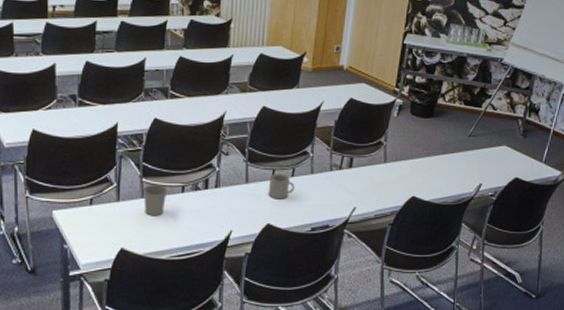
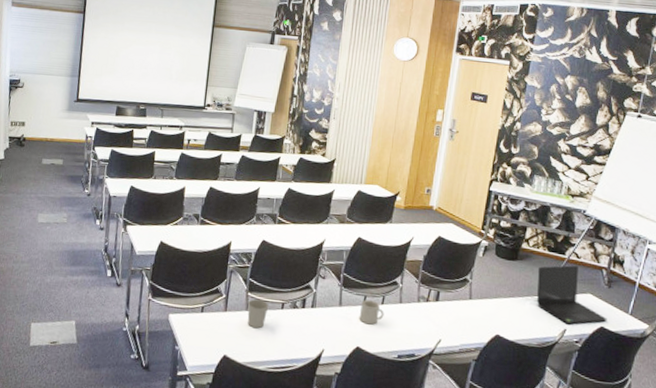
laptop: none [453,117,522,179] -> present [537,265,607,325]

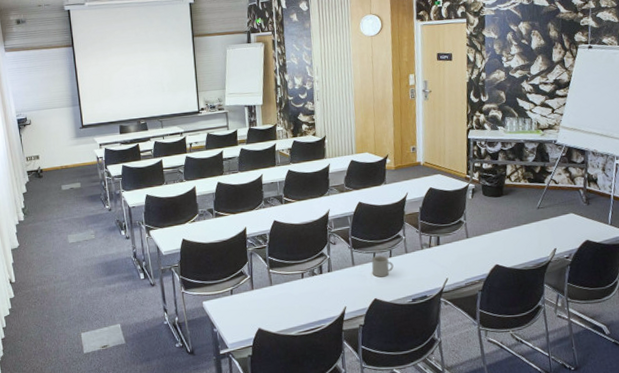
dixie cup: present [247,299,269,329] -> none [271,274,290,300]
laptop: present [537,265,607,325] -> none [523,190,591,244]

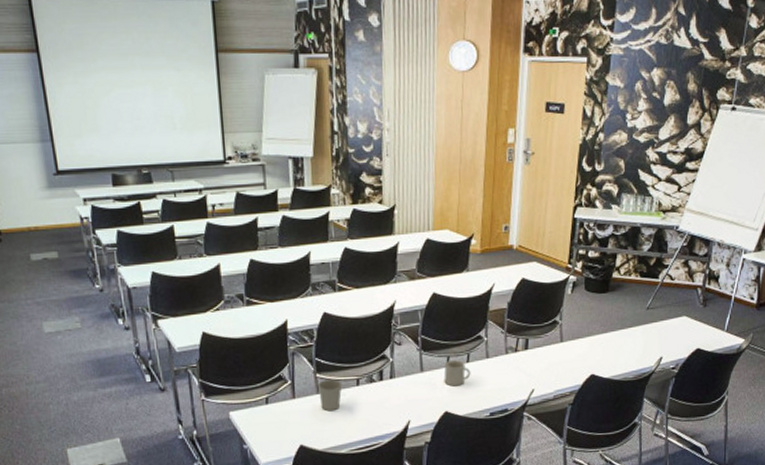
dixie cup: none [271,274,290,300] -> present [318,379,343,412]

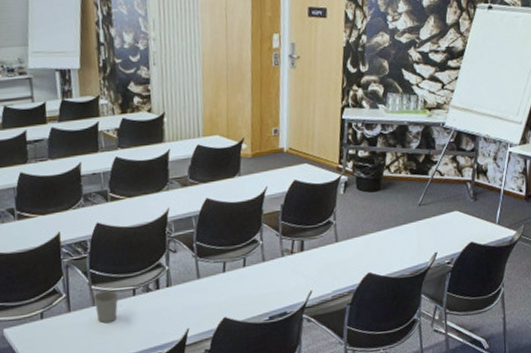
mug: present [444,360,471,387] -> none [221,265,248,292]

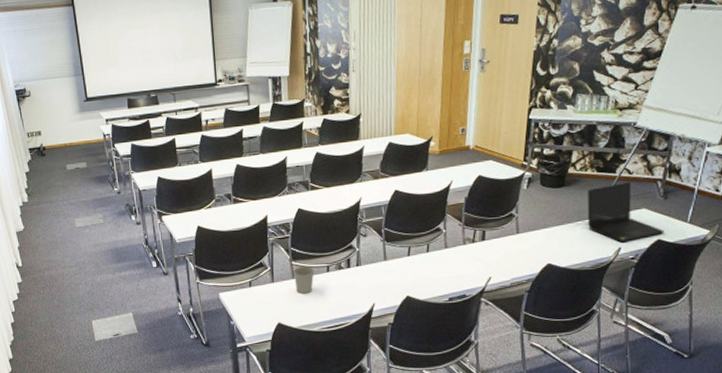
laptop: none [403,183,476,247] -> present [588,181,664,243]

